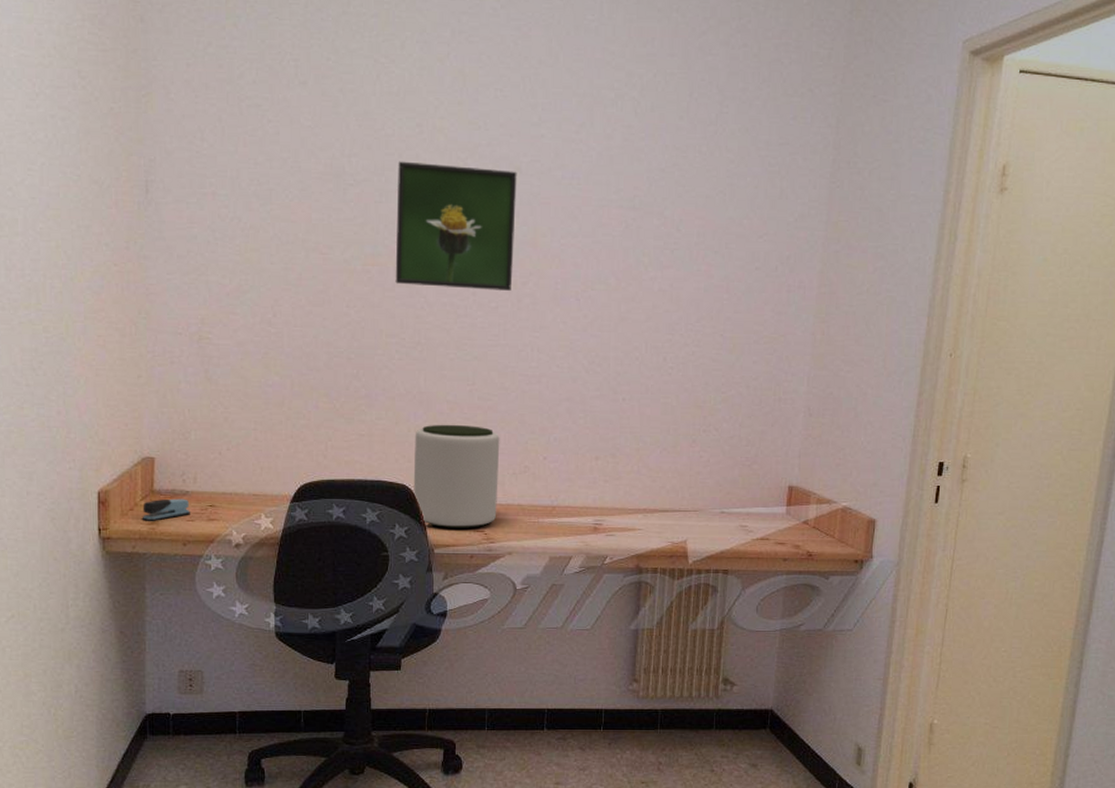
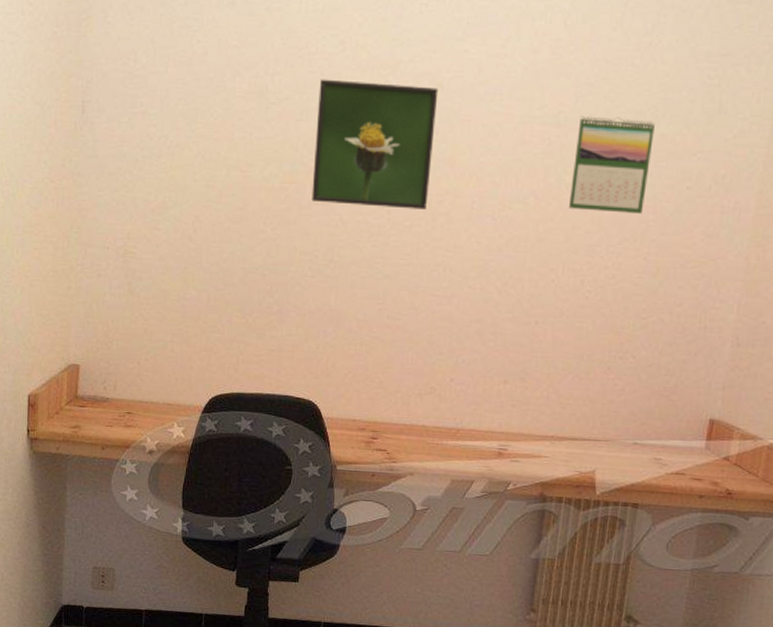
stapler: present [141,498,191,521] -> none [66,404,110,425]
plant pot: present [413,424,500,528] -> none [319,342,407,447]
calendar: none [647,200,723,294] -> present [568,116,655,215]

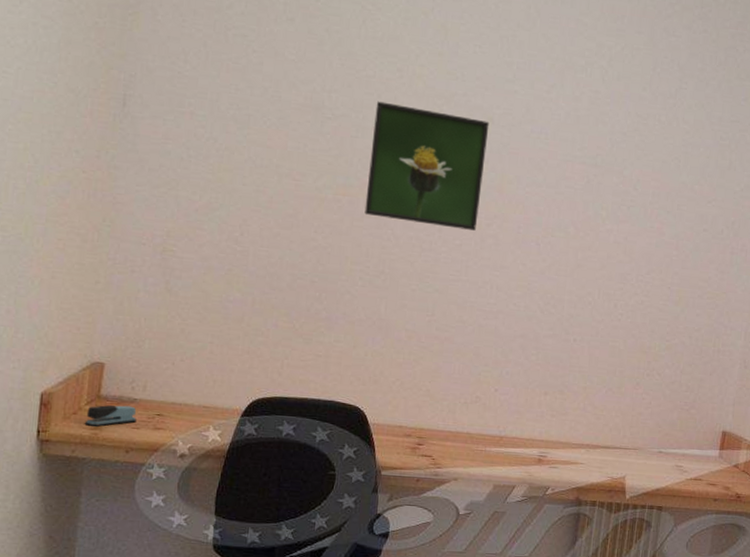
stapler: none [66,404,110,425] -> present [84,405,138,427]
calendar: present [568,116,655,215] -> none [604,160,678,250]

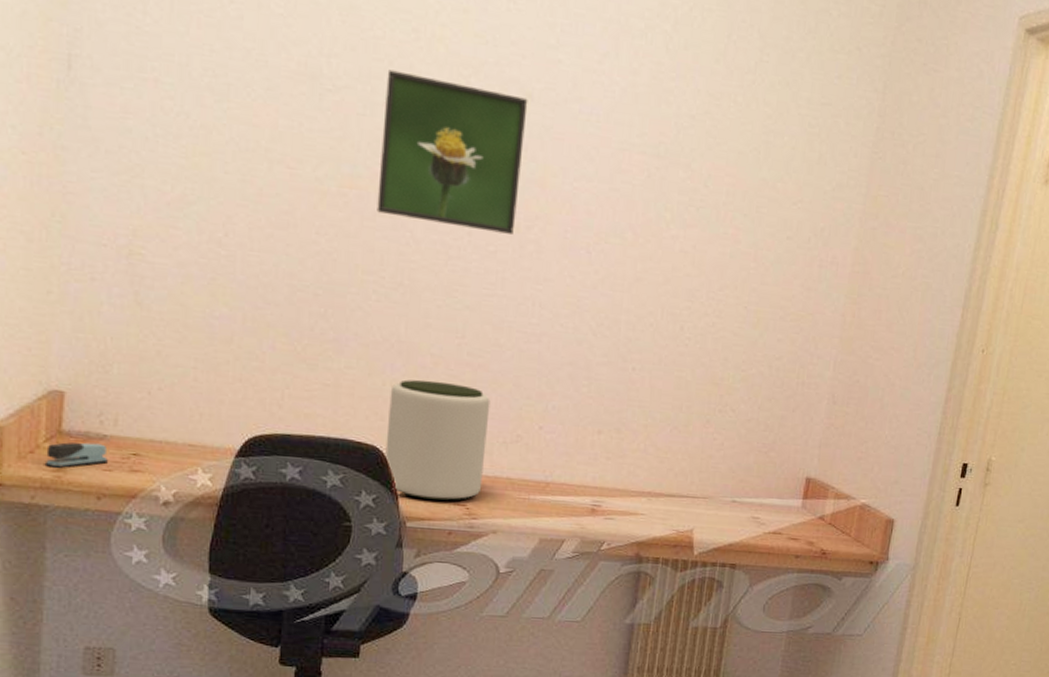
plant pot: none [365,351,455,453] -> present [385,380,491,501]

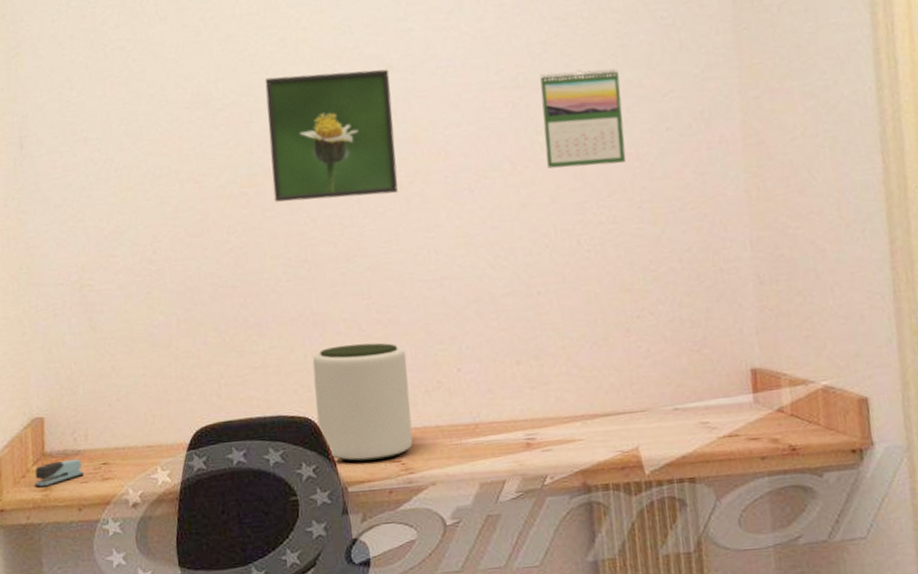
calendar: none [668,149,757,261] -> present [540,68,626,169]

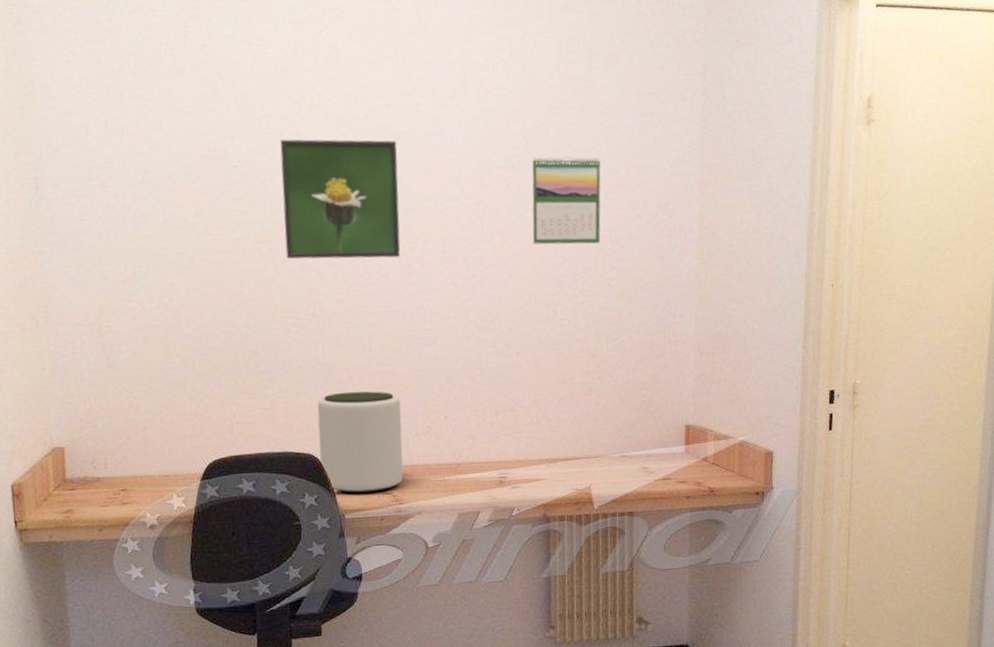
stapler: present [34,459,85,488] -> none [56,485,105,510]

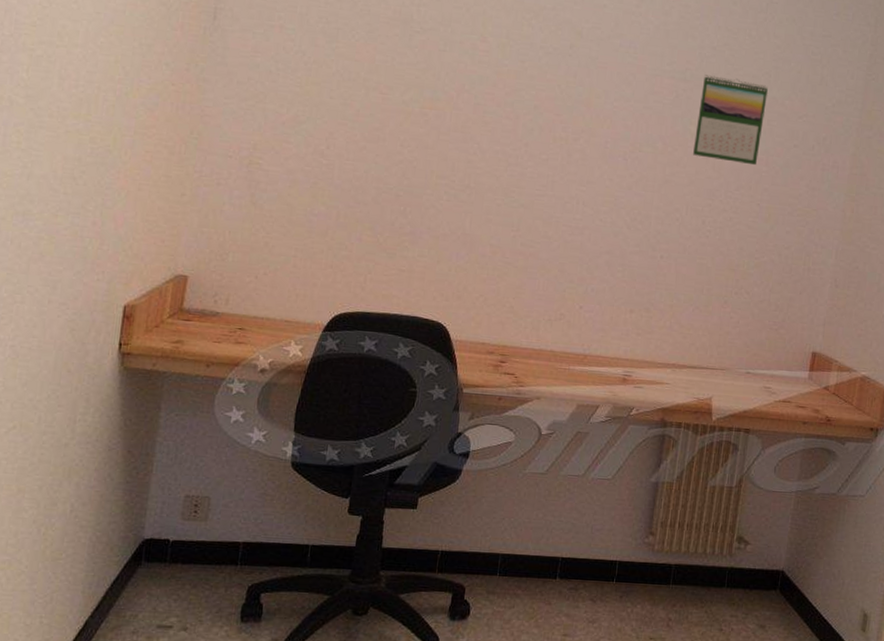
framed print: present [279,139,401,259] -> none [451,15,578,145]
plant pot: present [317,391,404,494] -> none [448,266,539,371]

